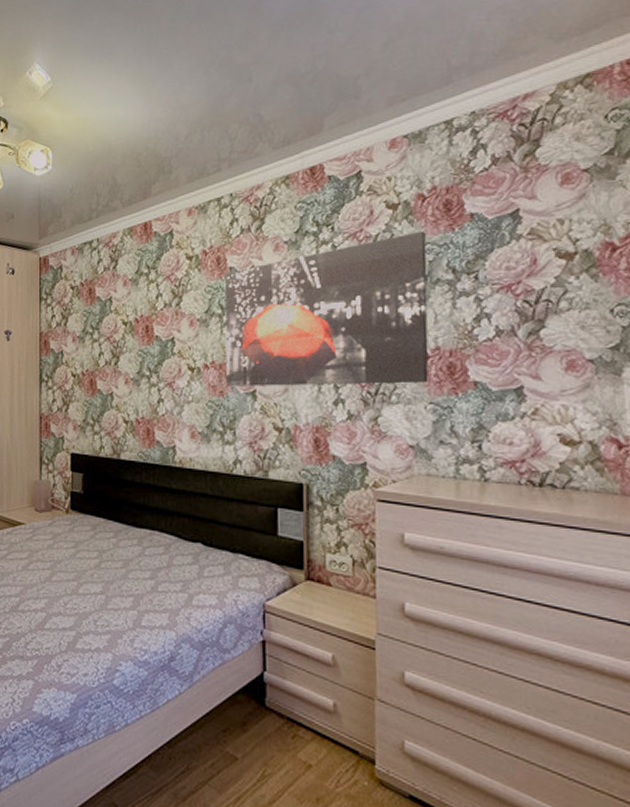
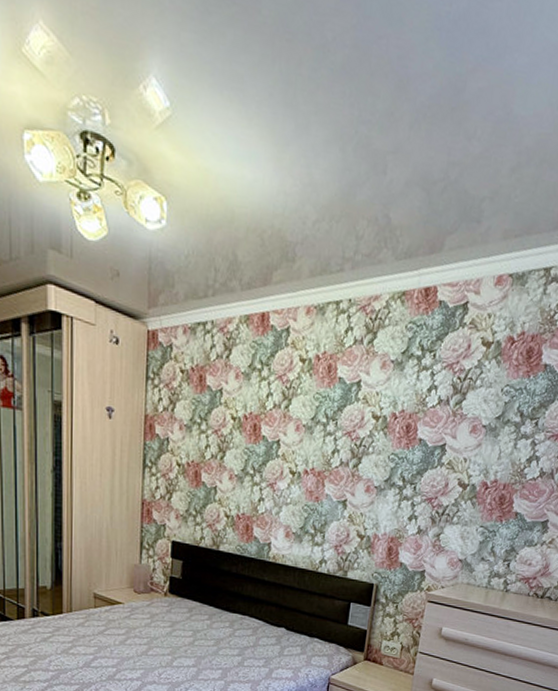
wall art: present [225,230,429,387] -> none [322,372,508,510]

